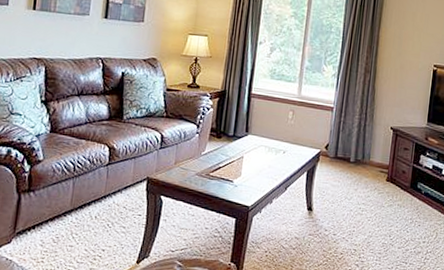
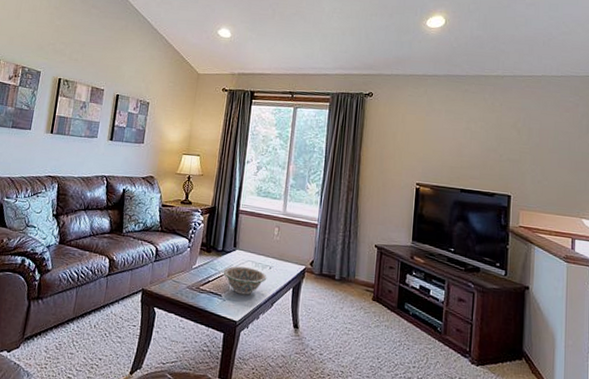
decorative bowl: none [234,151,281,180] -> present [223,266,267,295]

